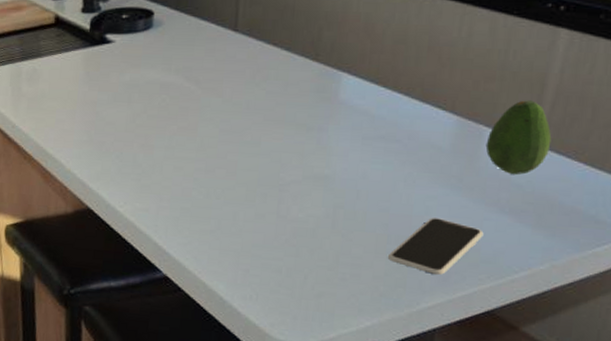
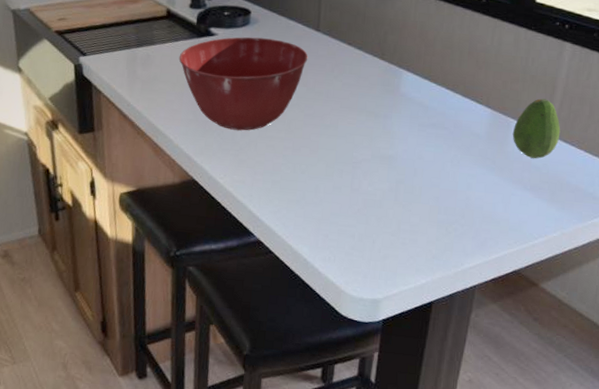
mixing bowl: none [70,42,224,152] -> present [179,37,308,131]
smartphone: present [388,218,484,275] -> none [439,192,512,240]

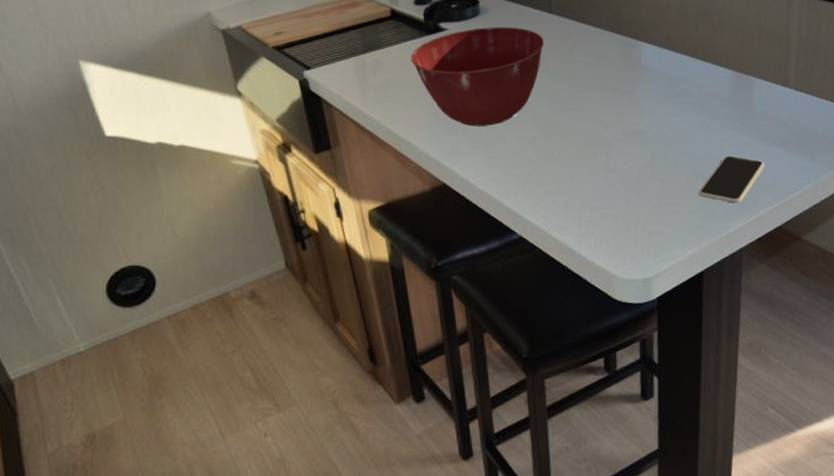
smartphone: none [439,192,512,240] -> present [698,156,765,203]
fruit: present [512,98,561,159] -> none [755,53,801,114]

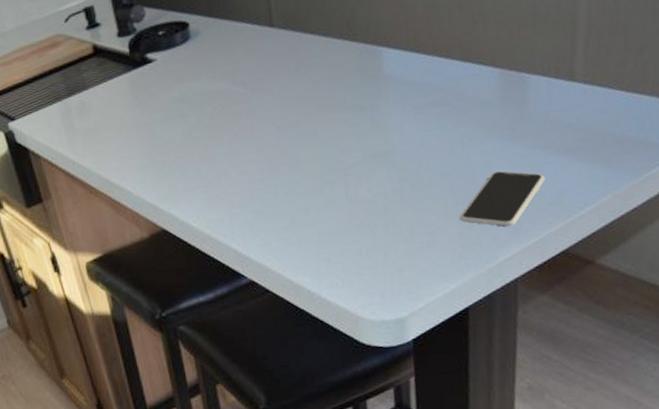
mixing bowl: present [410,27,545,127] -> none [118,48,267,165]

